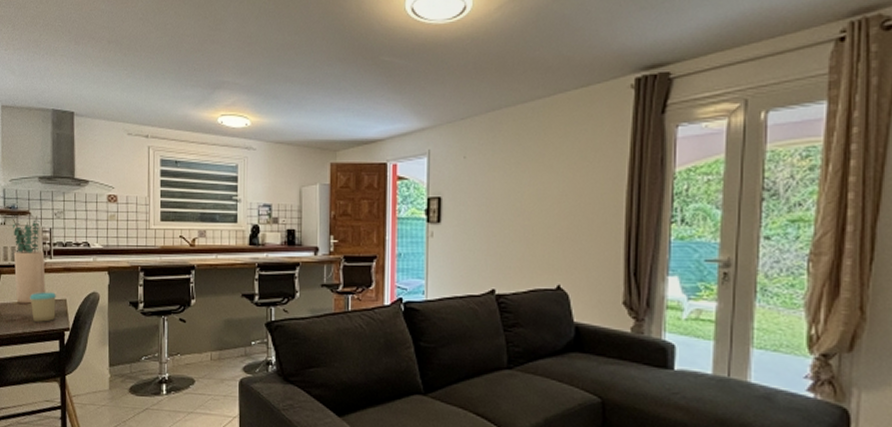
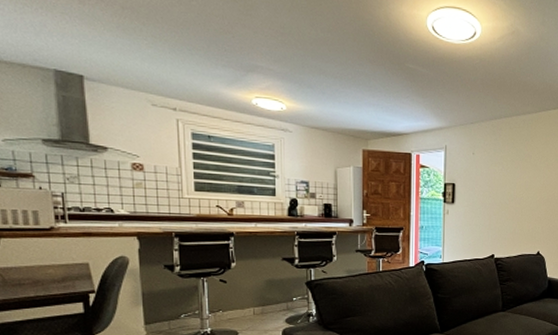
vase: present [13,215,46,304] -> none [11,179,61,268]
cup: present [30,292,56,322] -> none [42,256,77,285]

